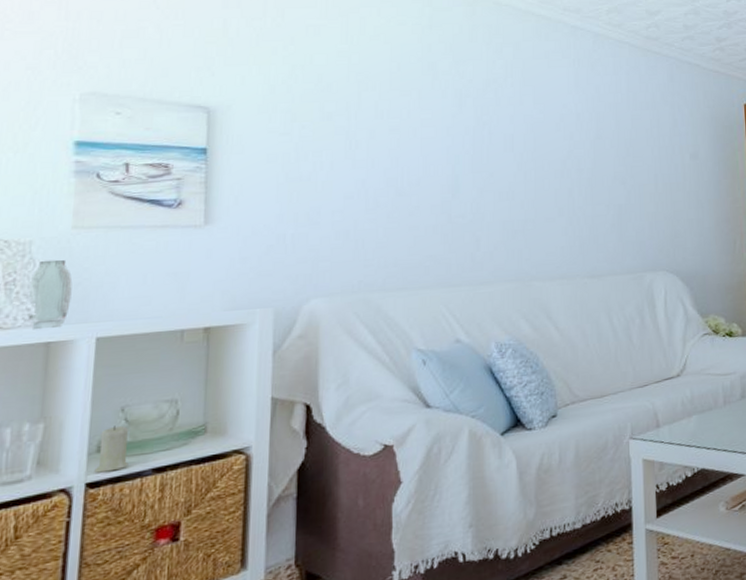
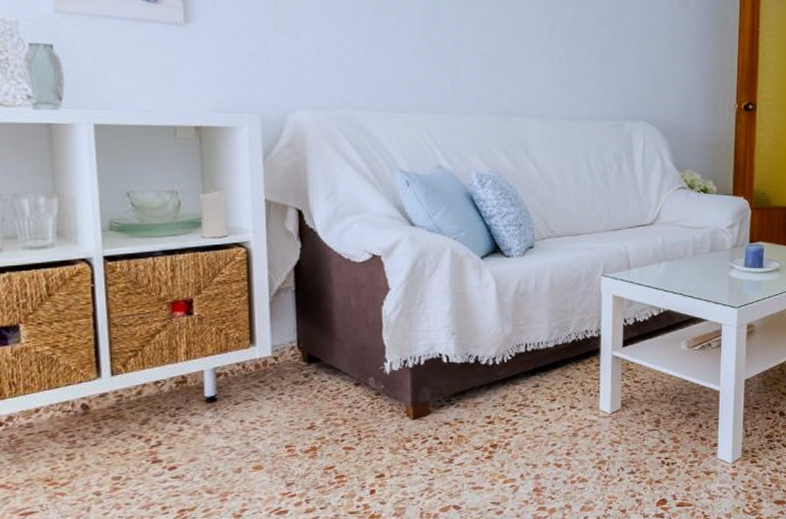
candle: present [94,425,129,473] -> none [110,208,140,249]
candle: none [197,392,229,449] -> present [199,188,229,238]

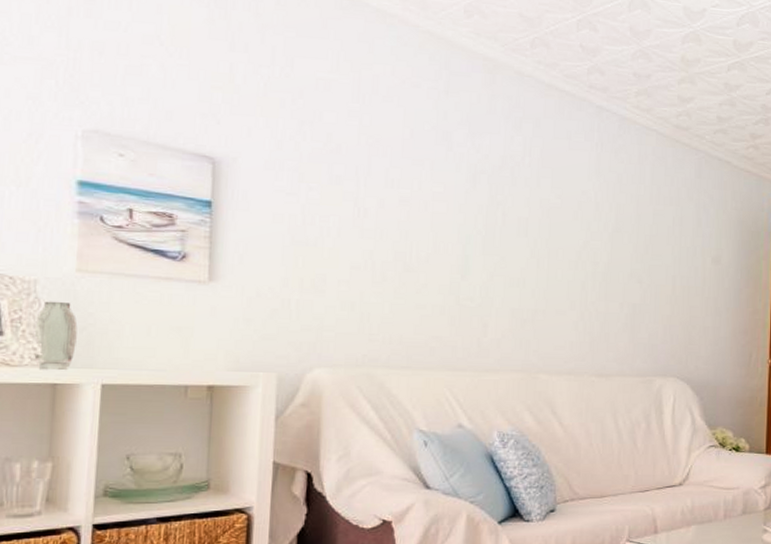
candle: present [199,188,229,238] -> none [200,450,232,504]

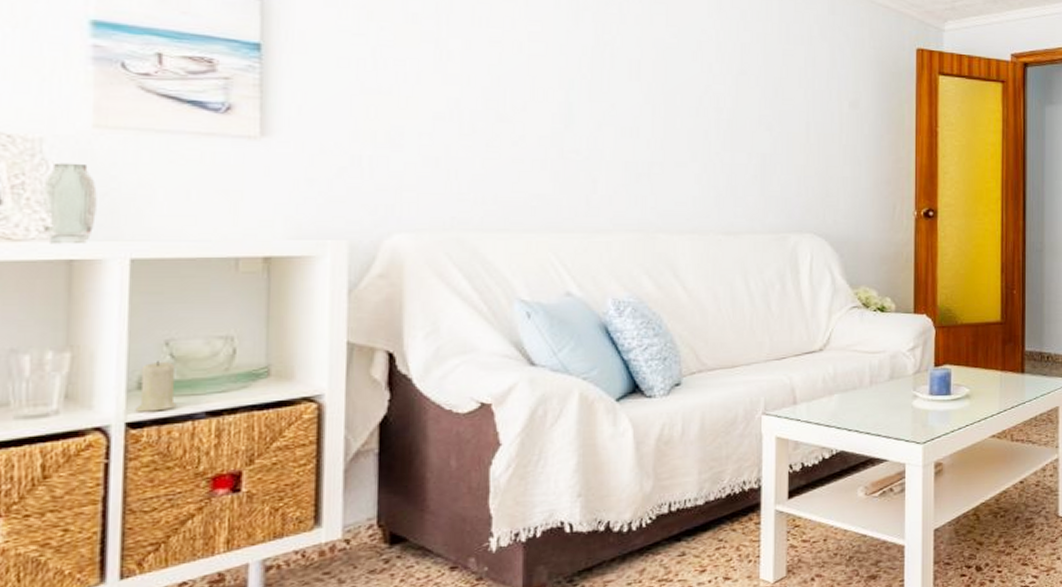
candle: none [101,472,134,516] -> present [135,361,177,412]

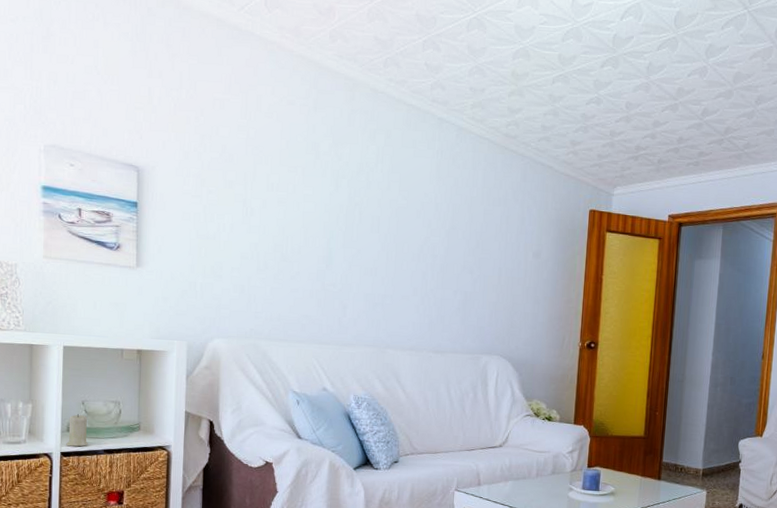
vase: present [40,162,97,245] -> none [15,280,46,335]

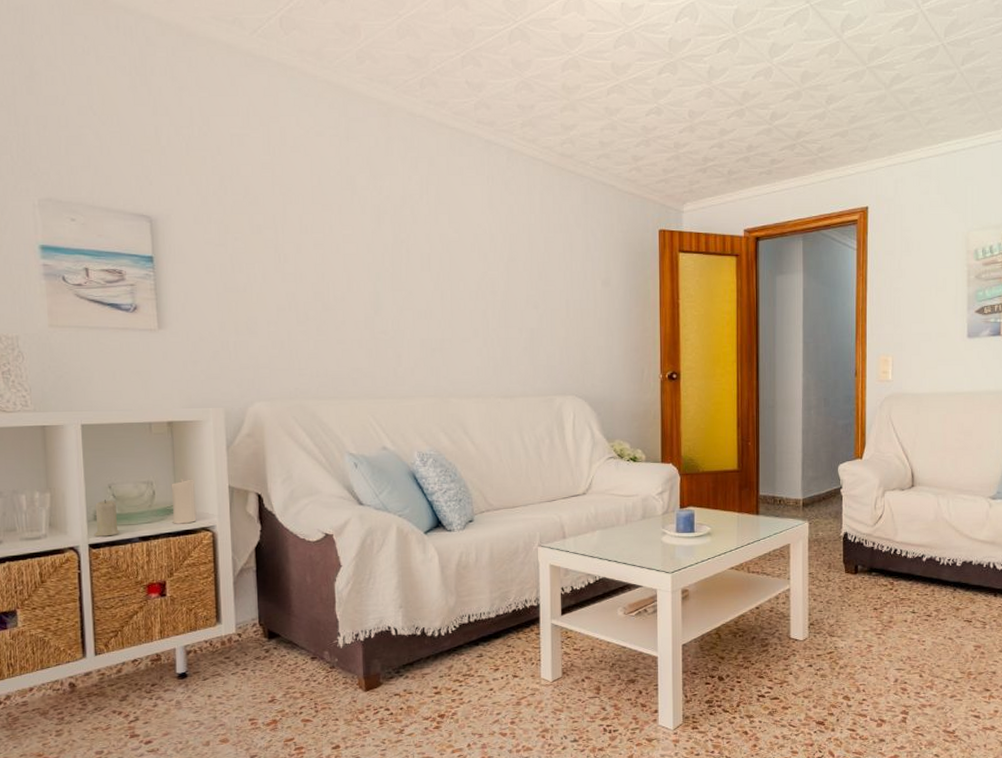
candle: none [134,400,156,442] -> present [171,478,197,524]

